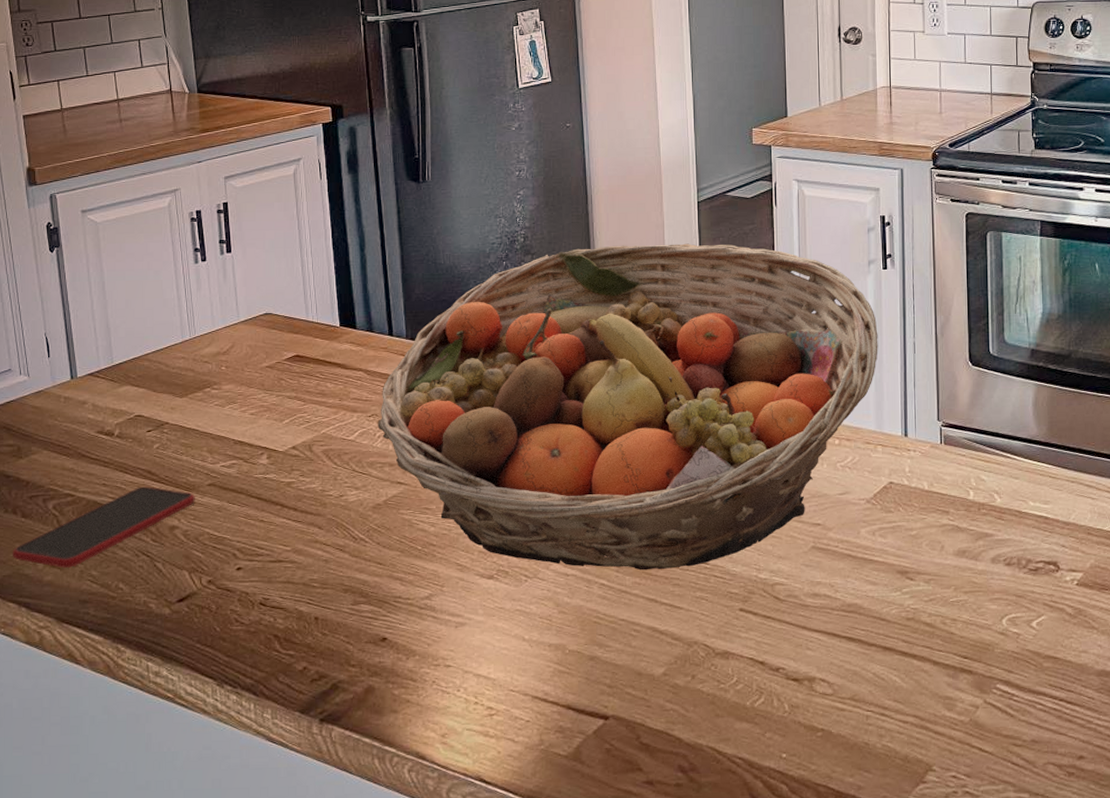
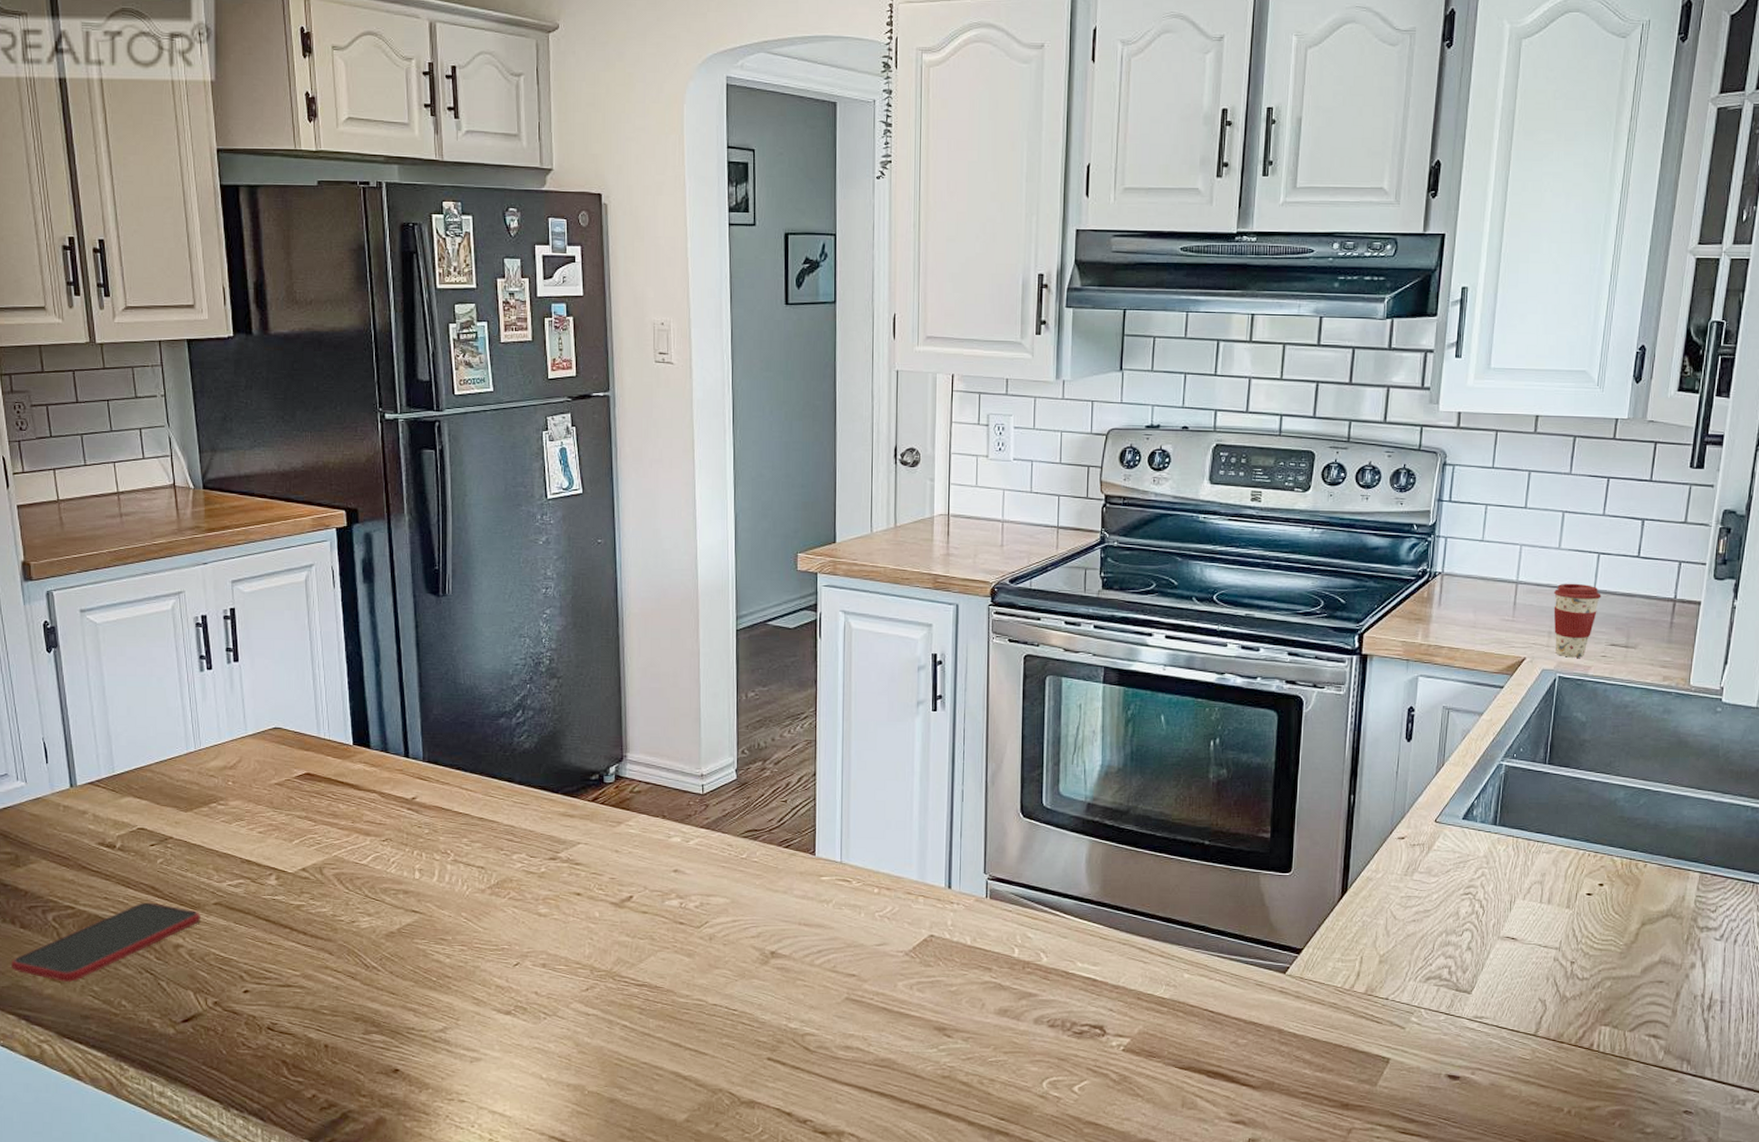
fruit basket: present [377,243,878,571] -> none [392,672,924,1014]

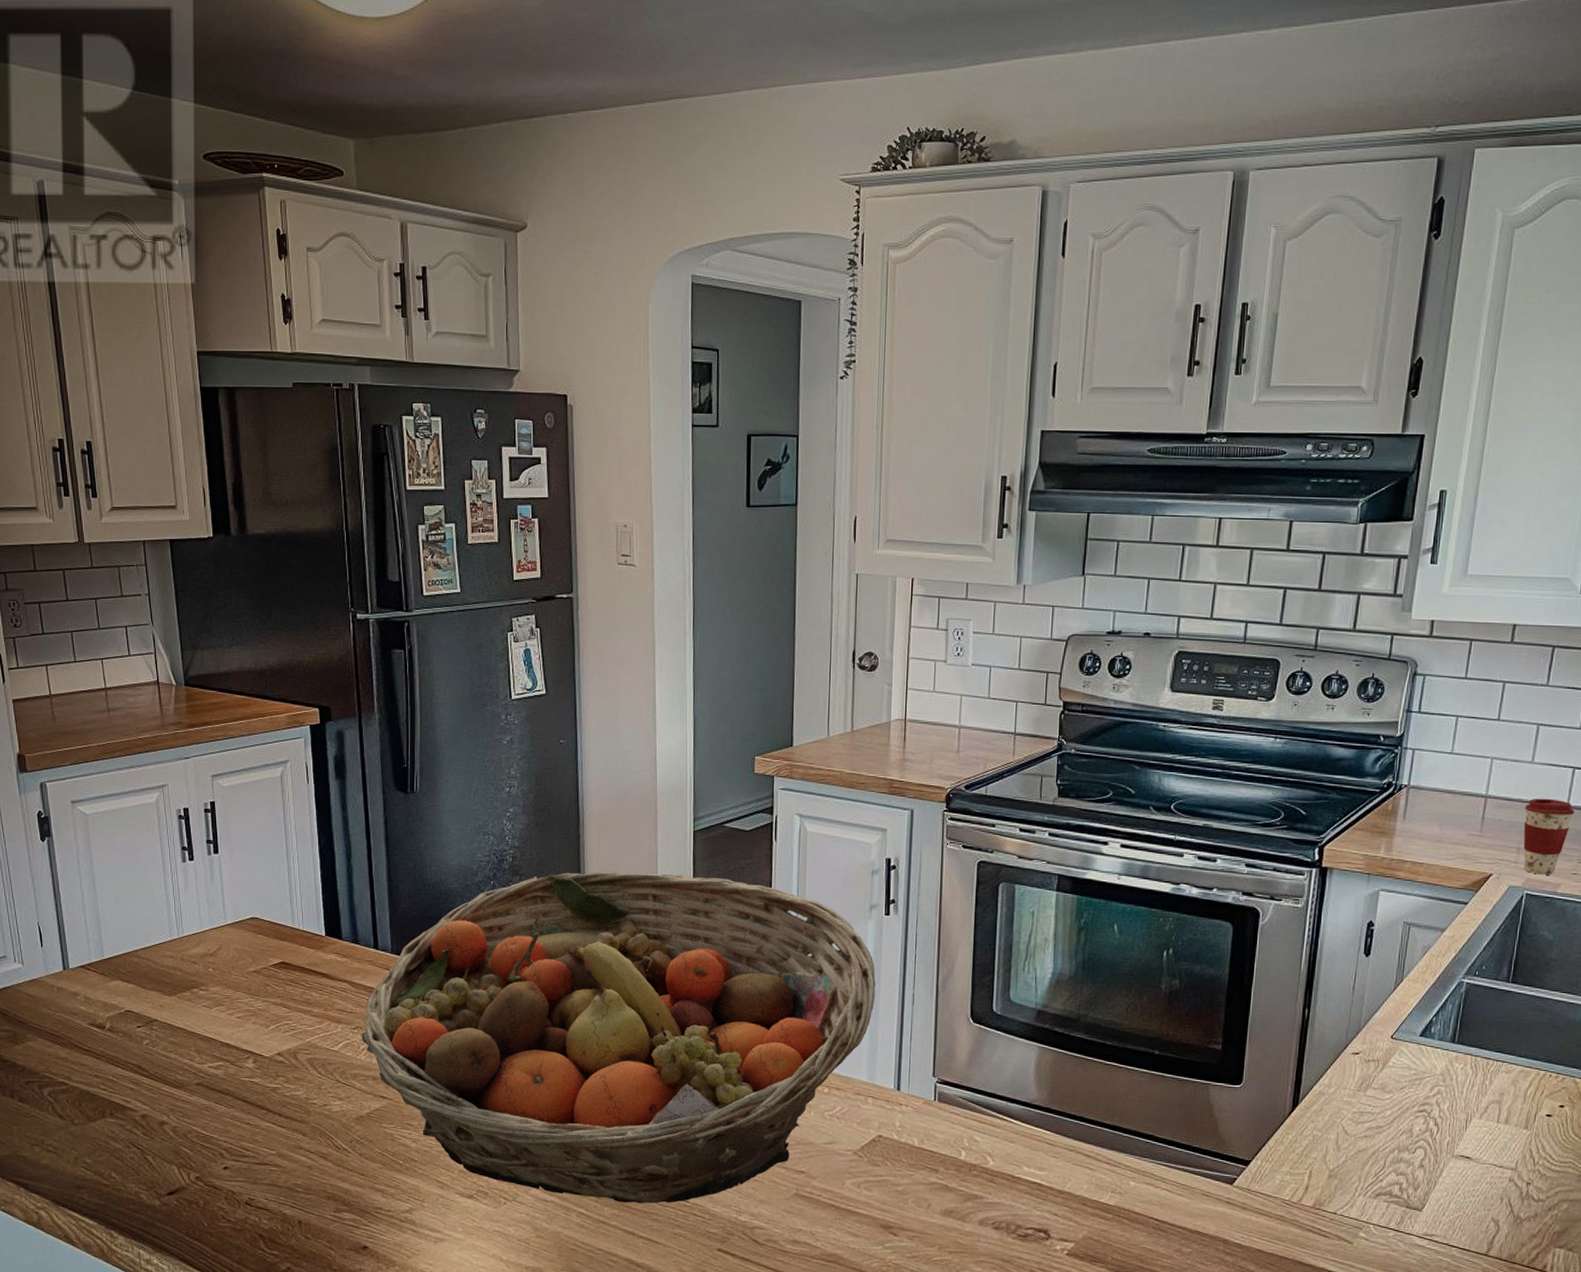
smartphone: present [10,902,201,983] -> none [10,1080,184,1154]
fruit basket: none [392,672,924,1014] -> present [361,871,876,1204]

